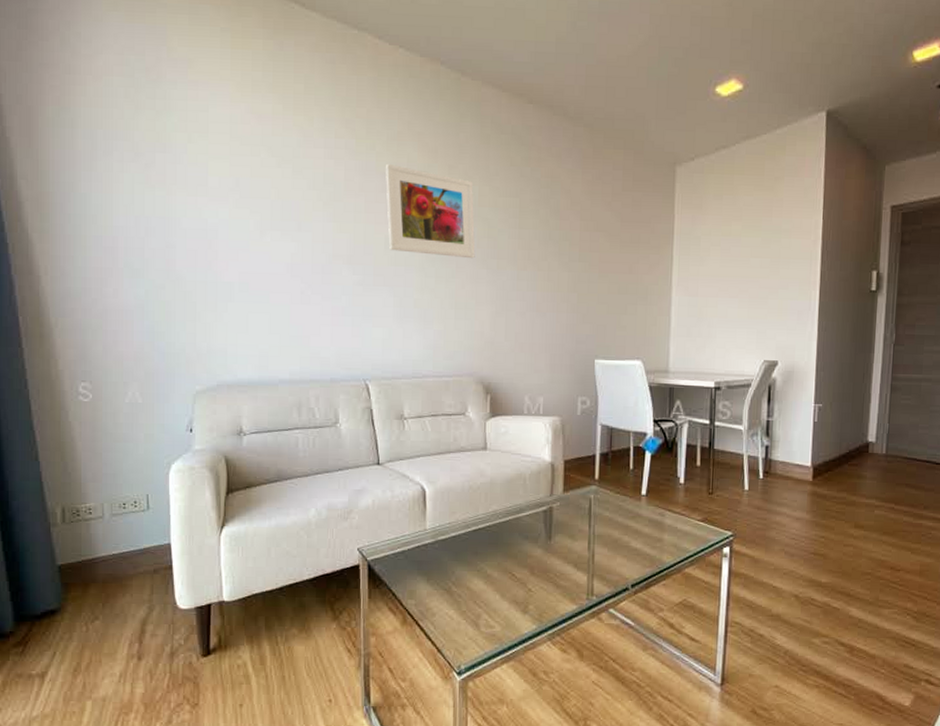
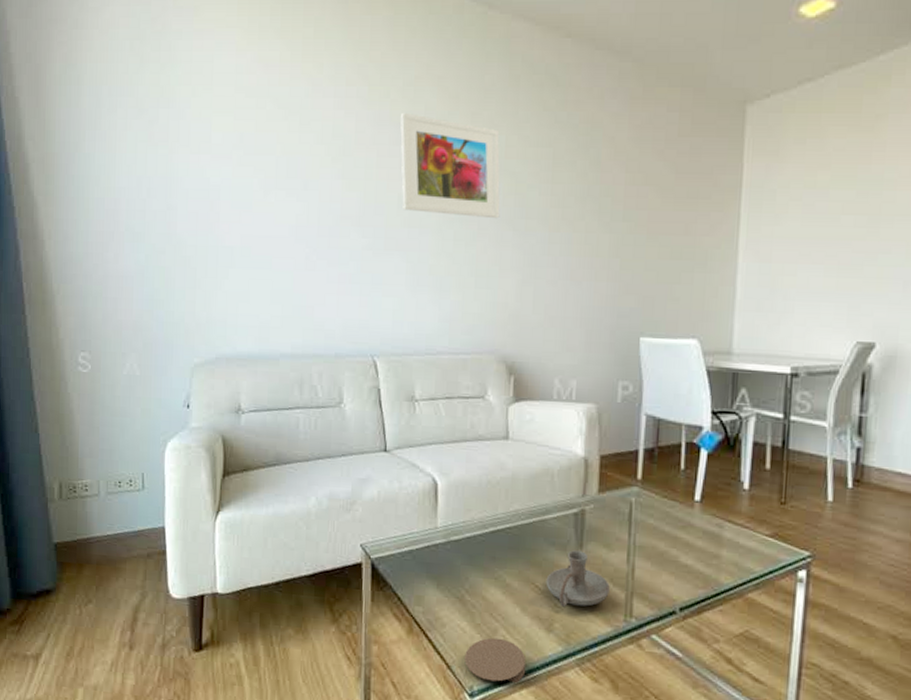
coaster: none [453,622,506,660] -> present [464,637,526,684]
candle holder: none [521,542,574,591] -> present [546,550,610,607]

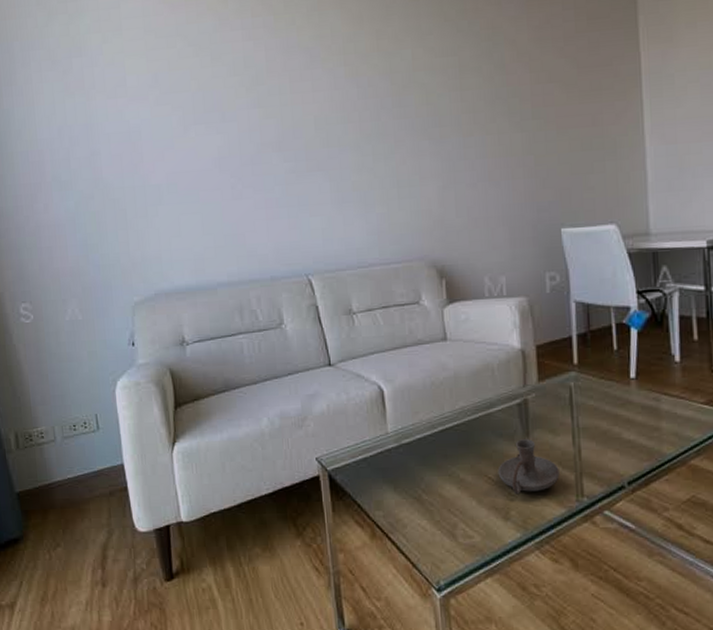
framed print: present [400,112,500,219] -> none [307,37,415,132]
coaster: present [464,637,526,684] -> none [428,532,489,574]

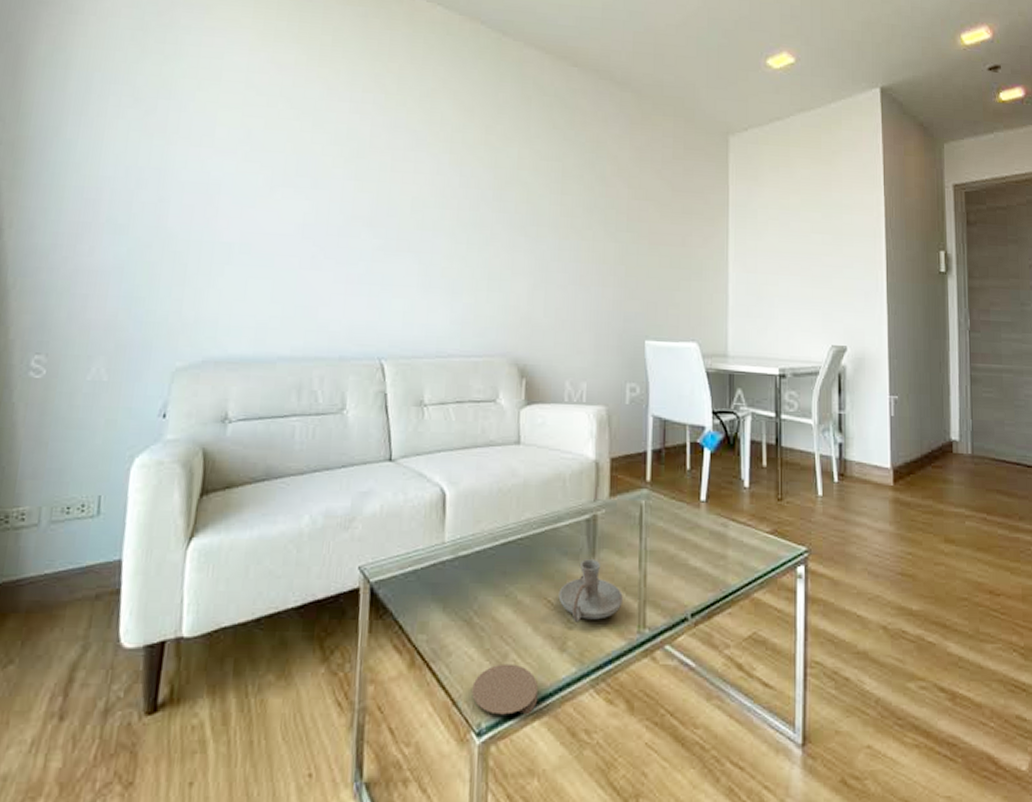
coaster: none [428,532,489,574] -> present [472,663,539,715]

